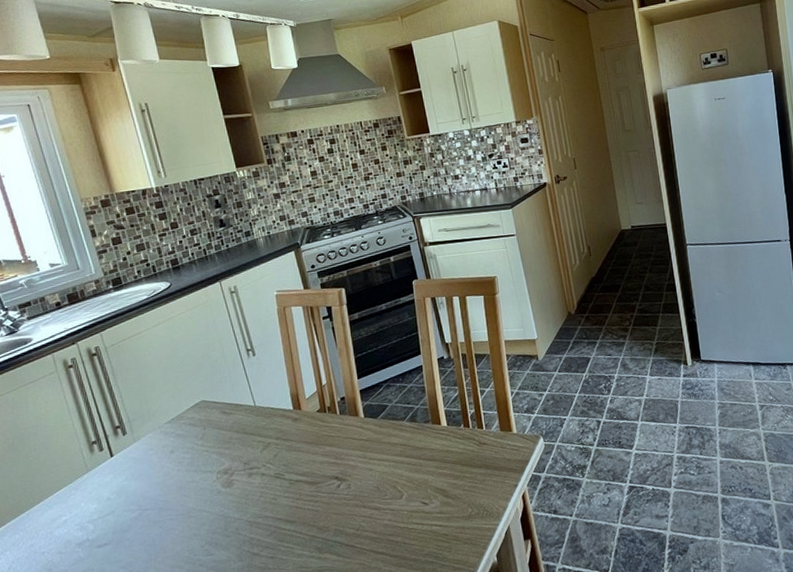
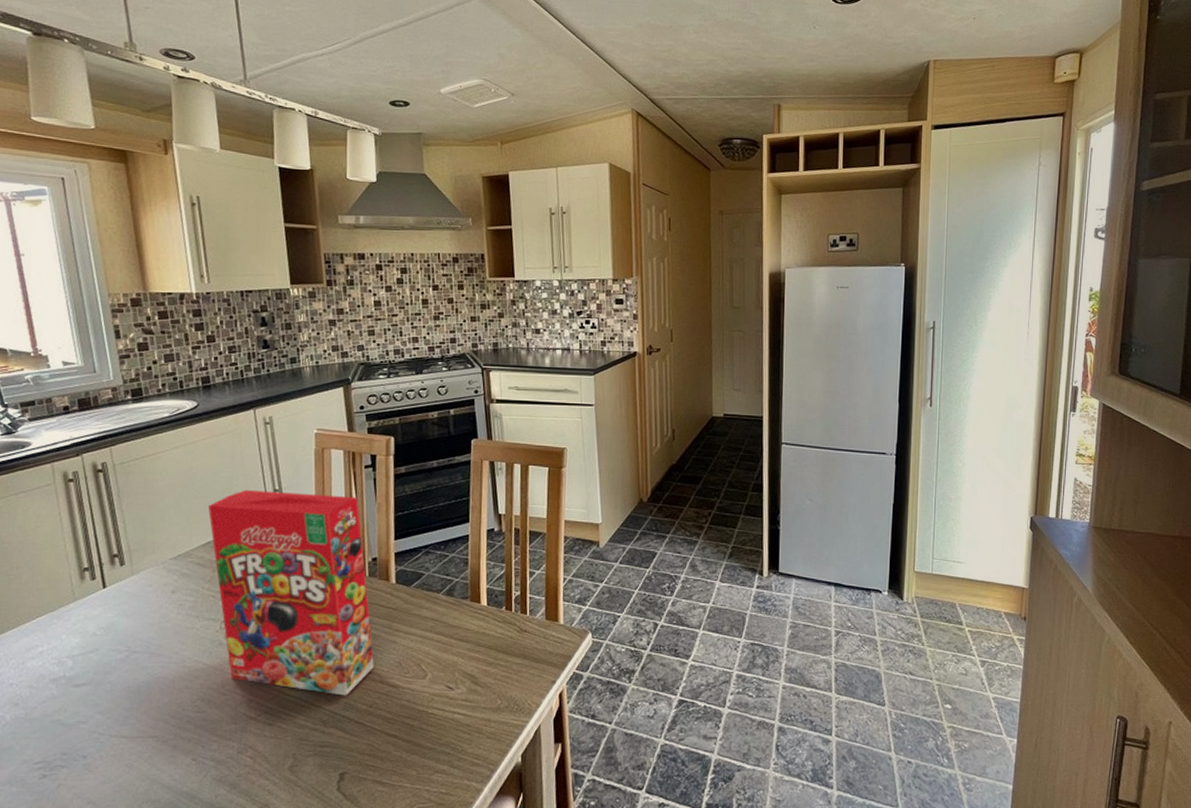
cereal box: none [191,346,357,524] -> present [207,489,375,696]

